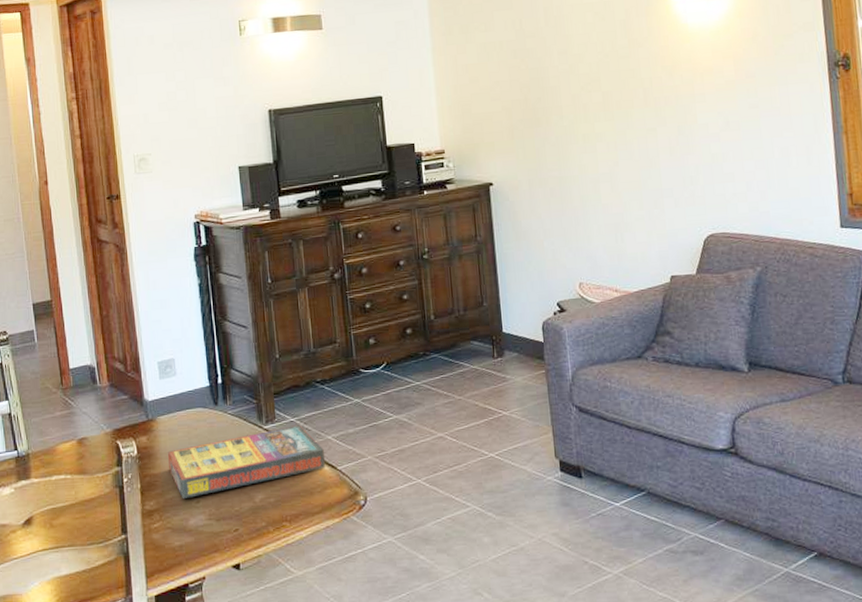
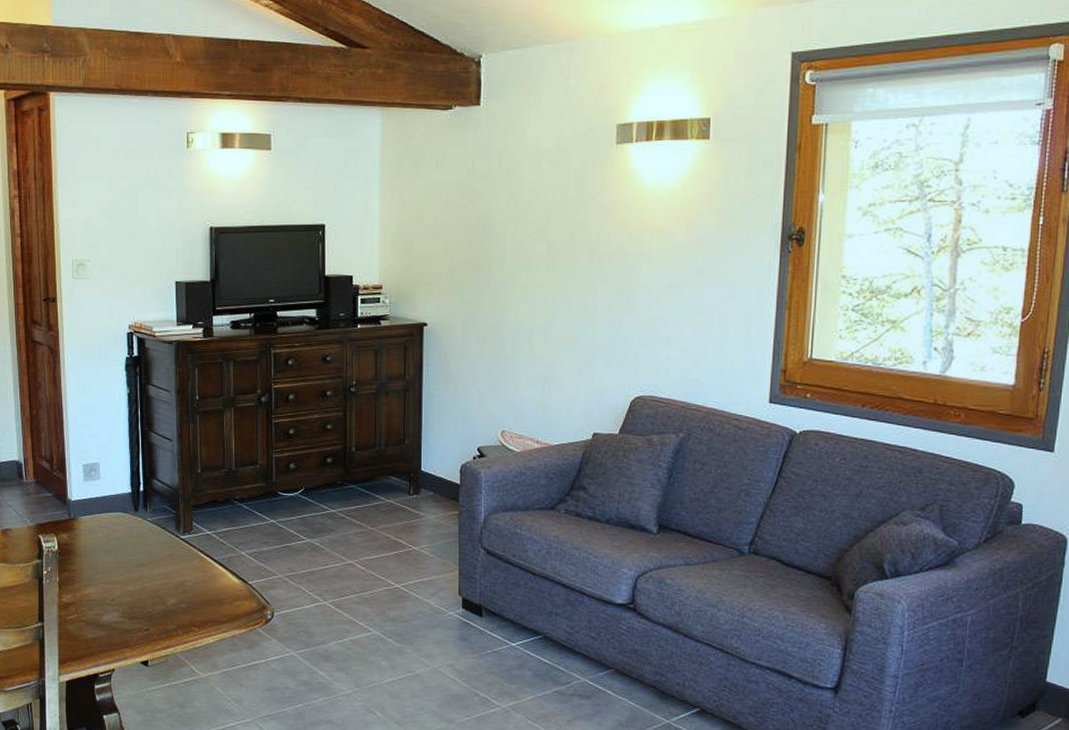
game compilation box: present [167,425,326,500] -> none [86,538,238,596]

